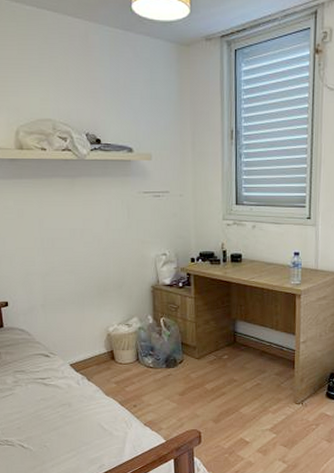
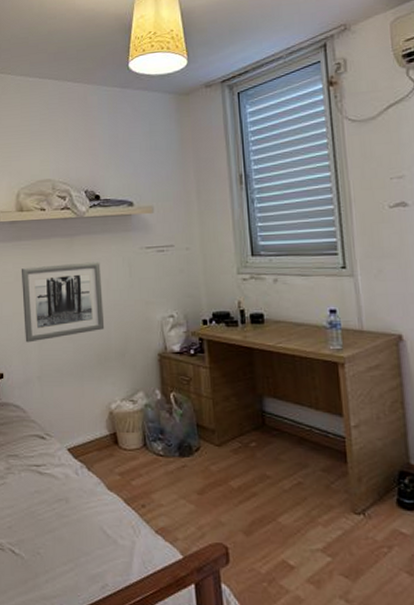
wall art: none [22,203,104,275] -> present [21,262,105,343]

